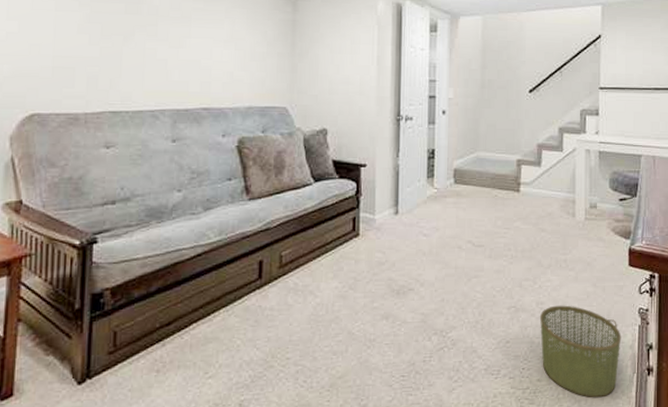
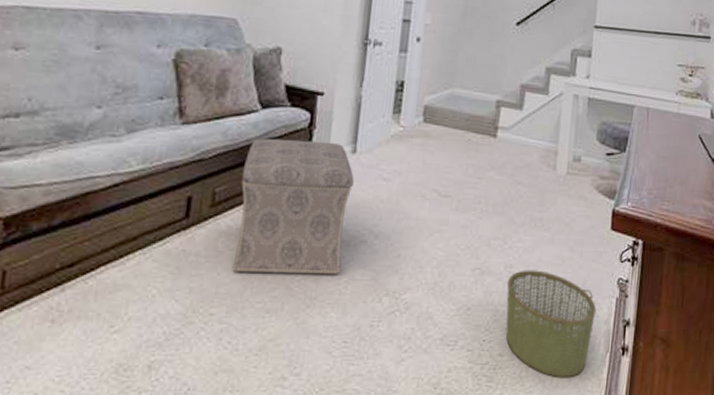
ottoman: none [302,206,399,323] -> present [232,138,354,275]

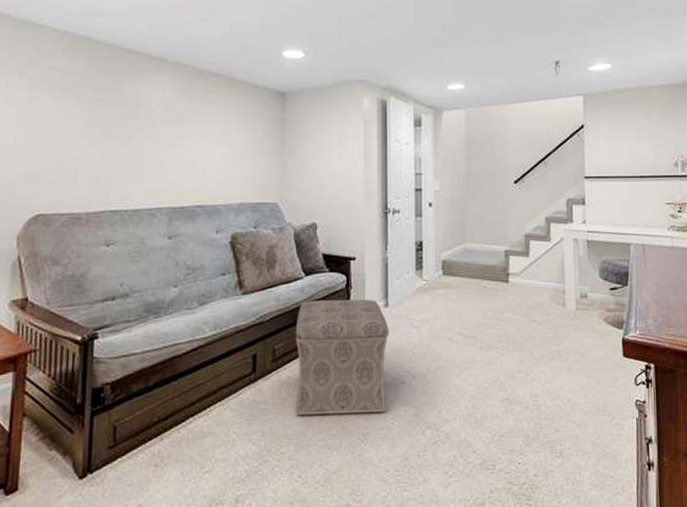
basket: present [505,270,597,379] -> none [534,397,619,494]

